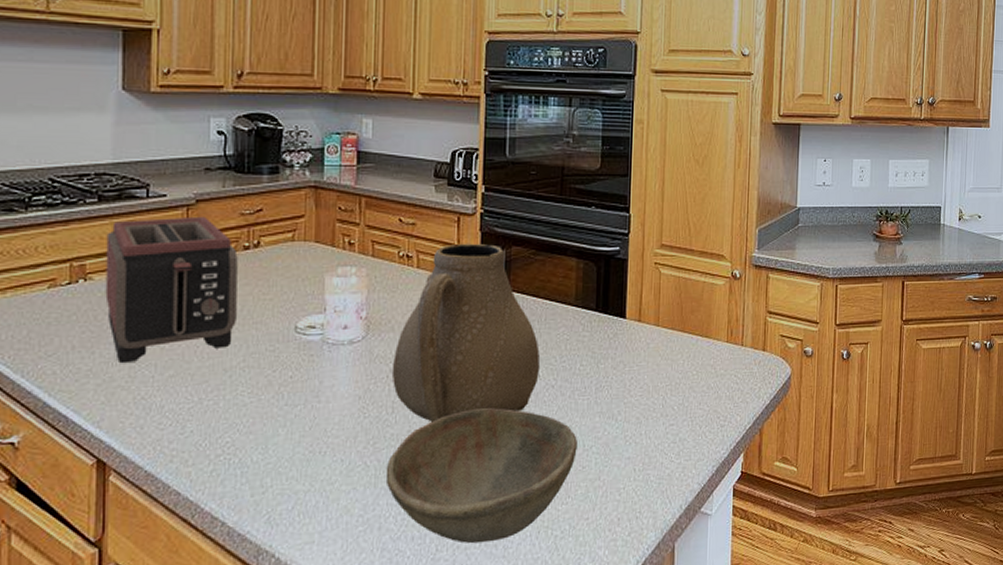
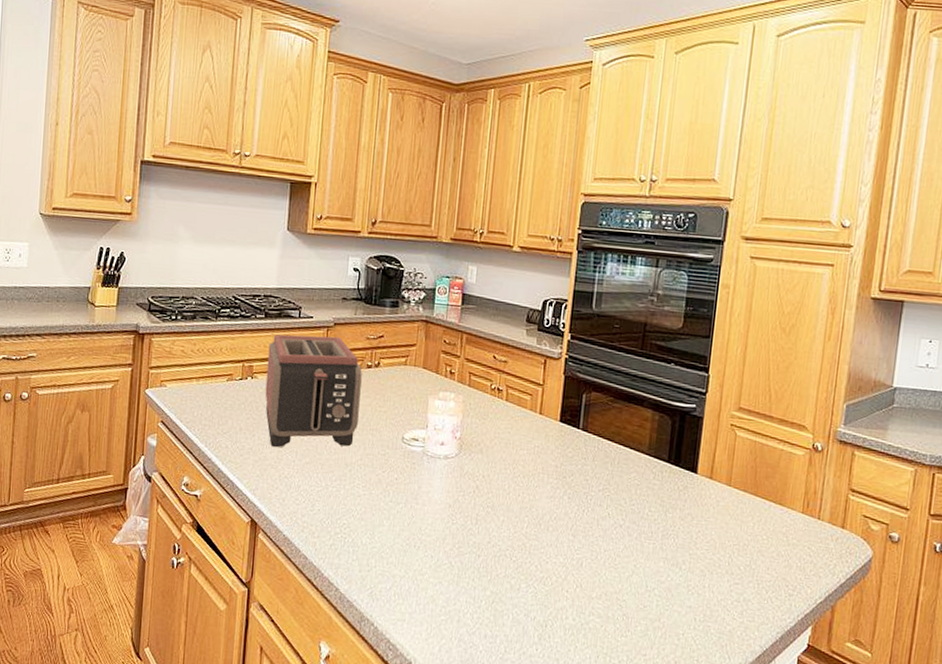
bowl: present [385,408,577,544] -> none [466,533,641,656]
teapot: present [391,243,541,423] -> none [478,383,611,543]

